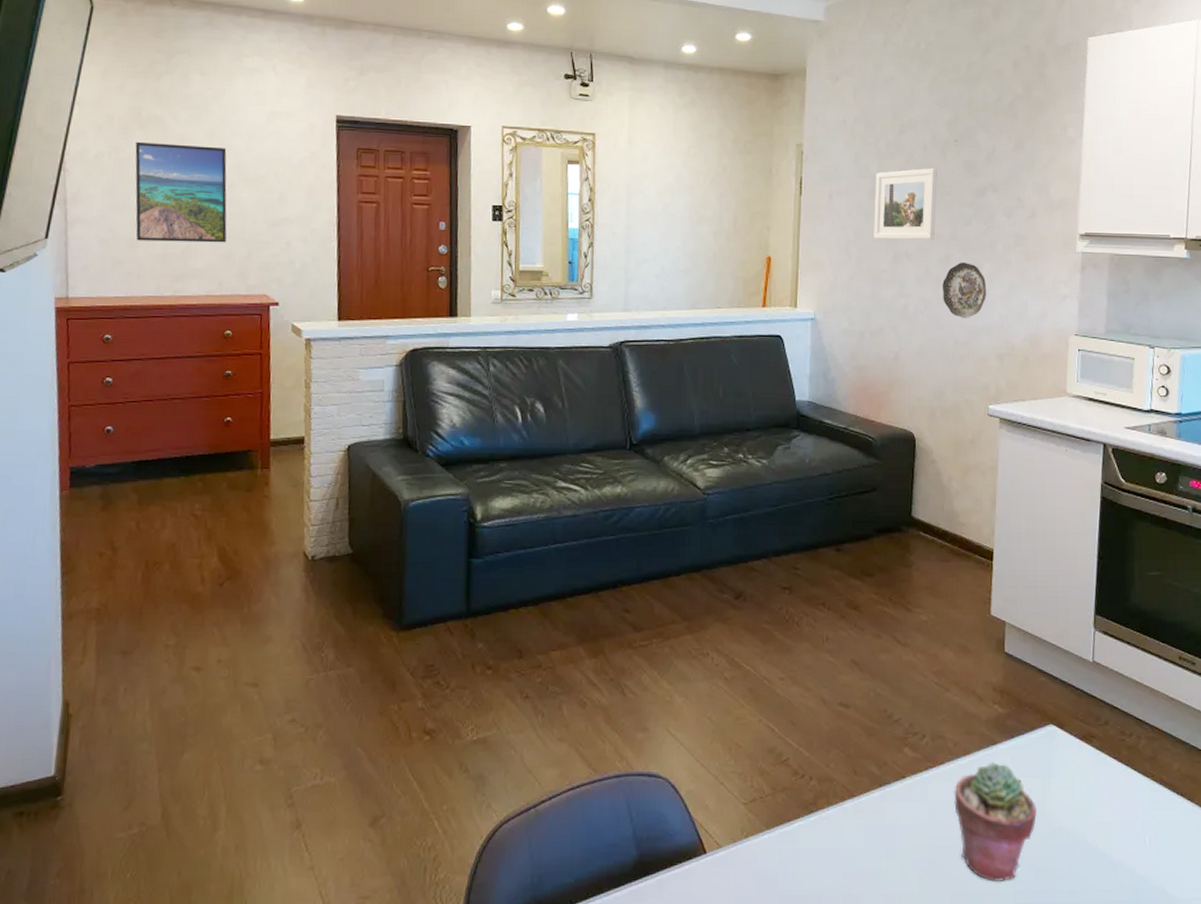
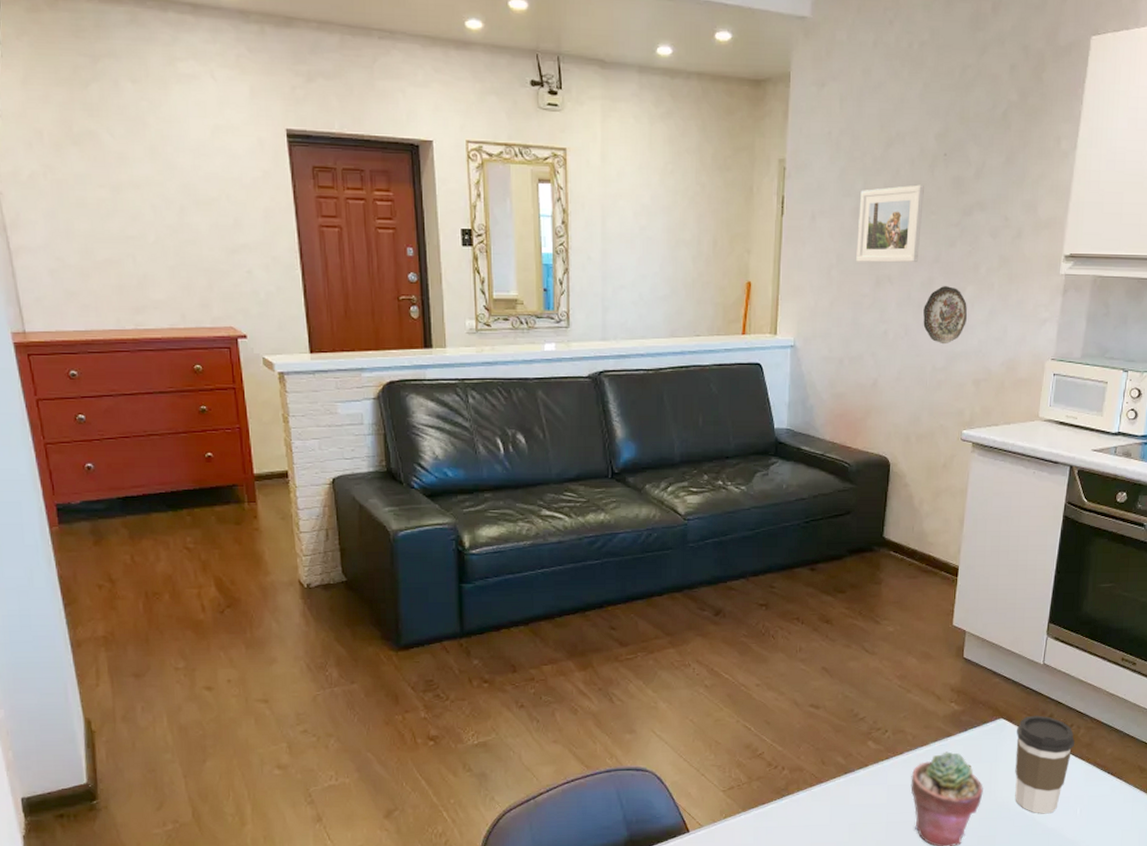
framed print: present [135,141,227,243] -> none [71,160,185,272]
coffee cup: none [1068,721,1136,843] -> present [1015,715,1075,814]

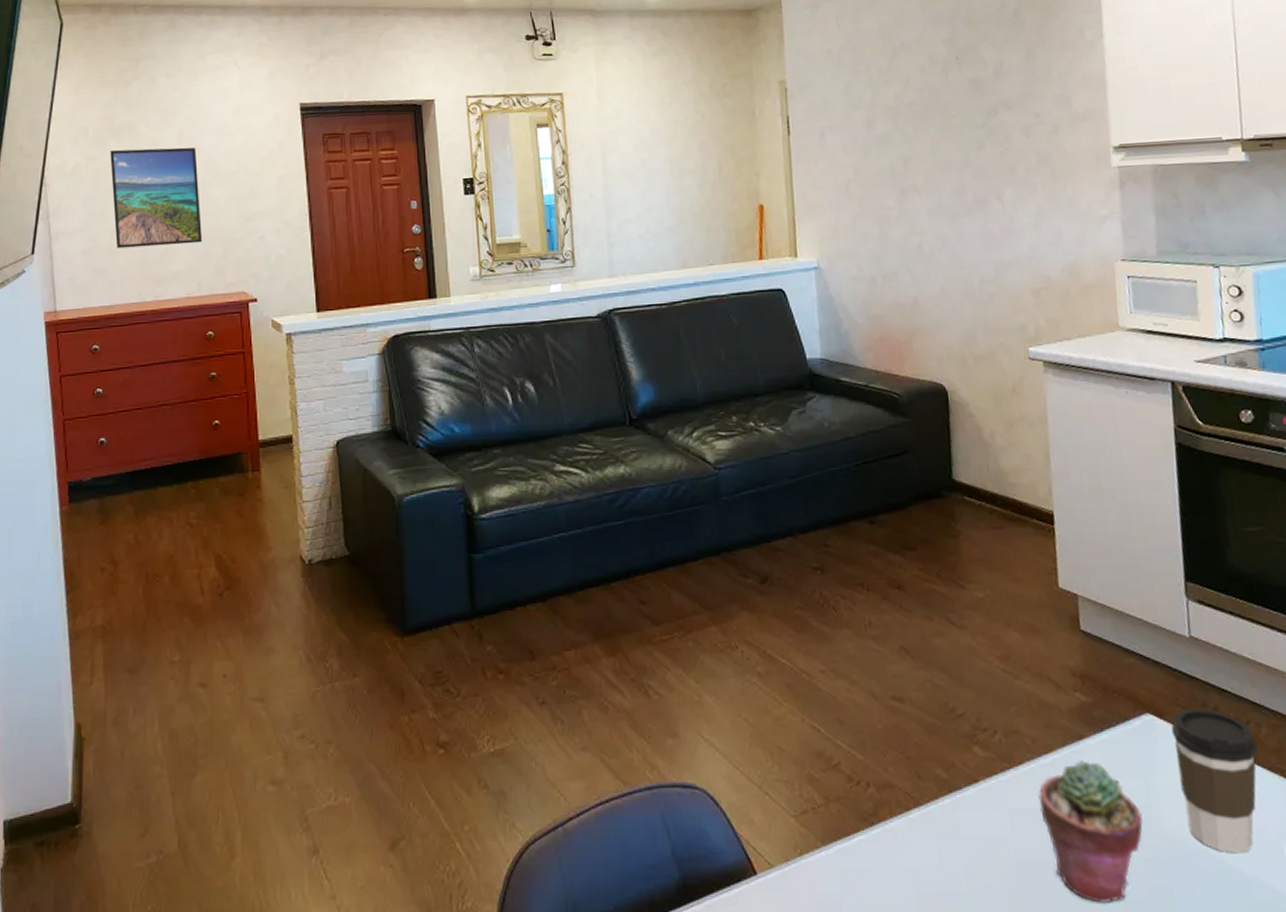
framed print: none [71,160,185,272] -> present [110,147,203,249]
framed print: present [856,184,924,263] -> none [870,90,945,174]
decorative plate: present [923,286,967,345] -> none [959,190,1012,254]

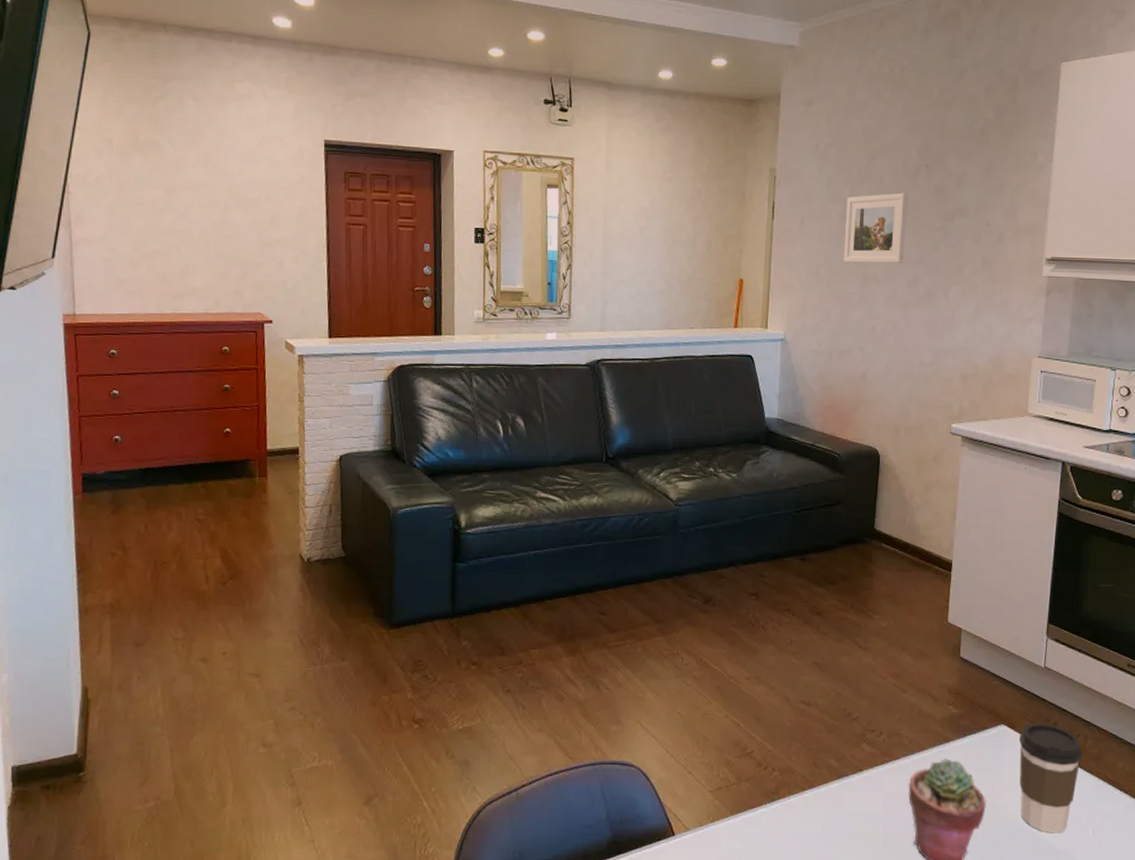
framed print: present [110,147,203,249] -> none [134,165,223,263]
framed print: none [870,90,945,174] -> present [844,192,907,264]

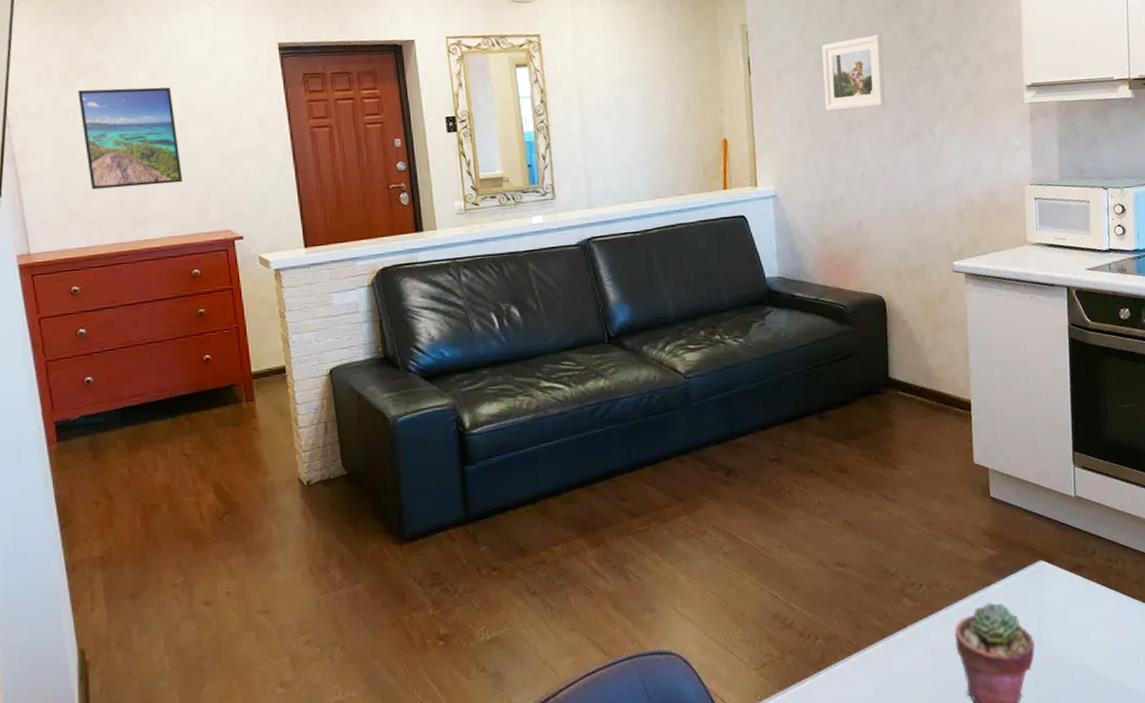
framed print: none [134,165,223,263] -> present [78,87,184,190]
coffee cup: present [1018,722,1082,834] -> none [1058,553,1124,665]

